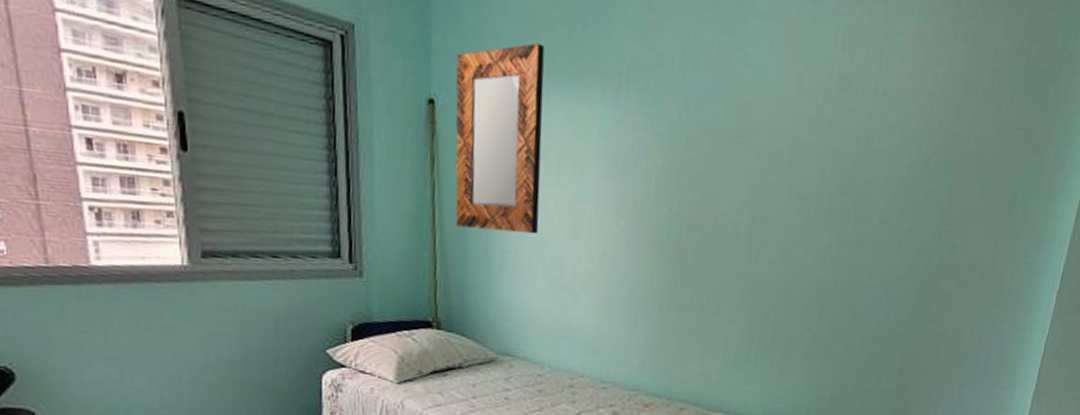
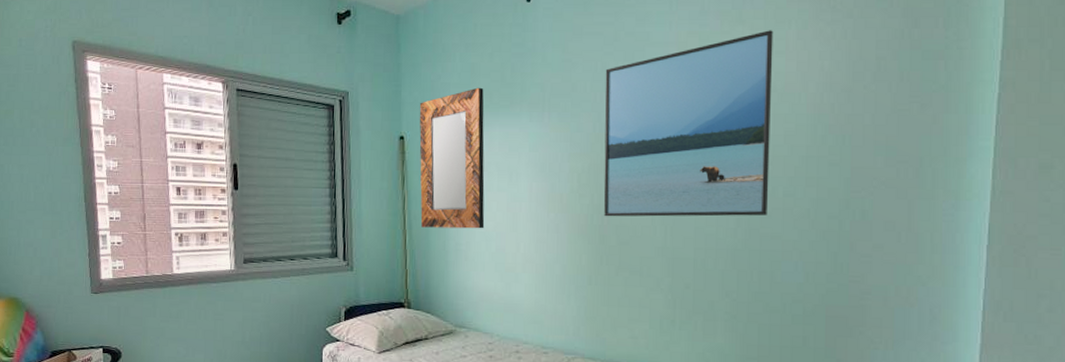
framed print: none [683,19,893,243] -> present [603,30,773,217]

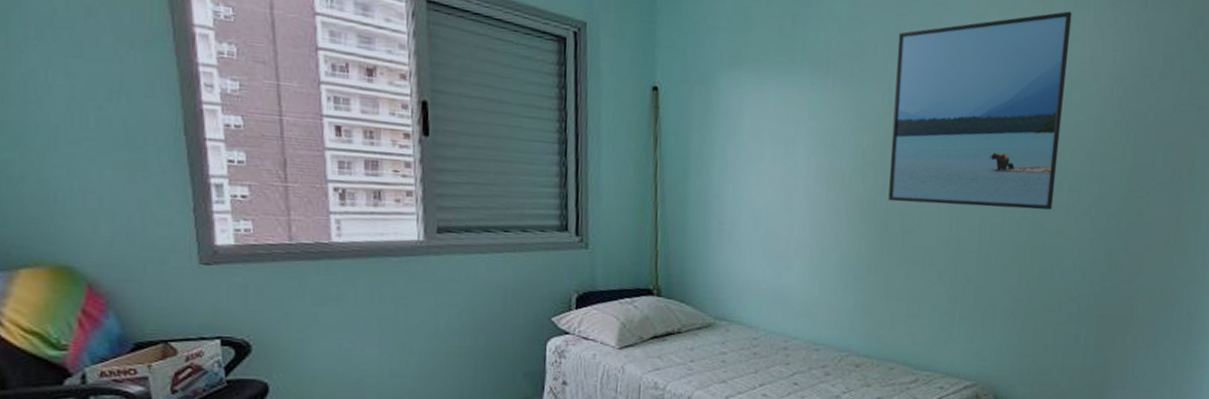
home mirror: present [419,87,485,229] -> none [676,36,759,207]

